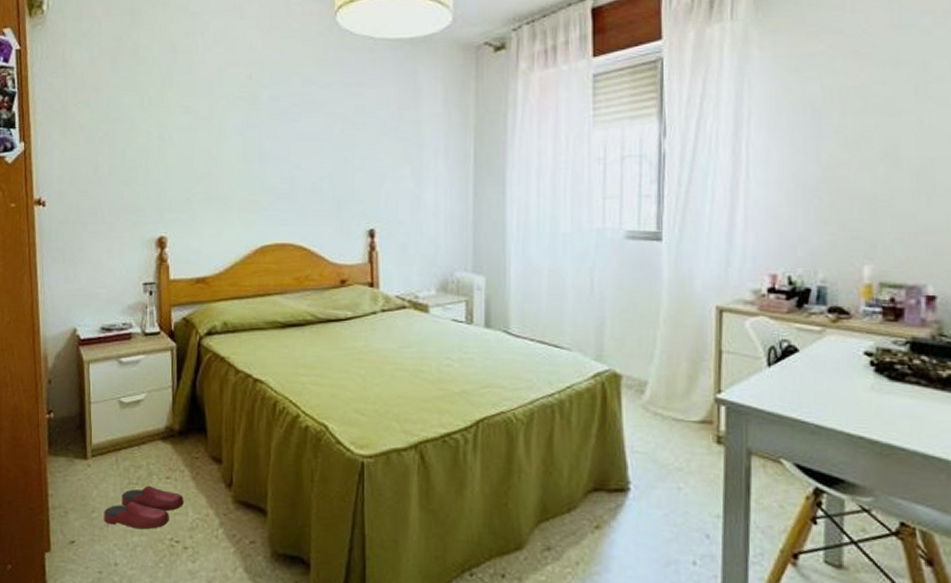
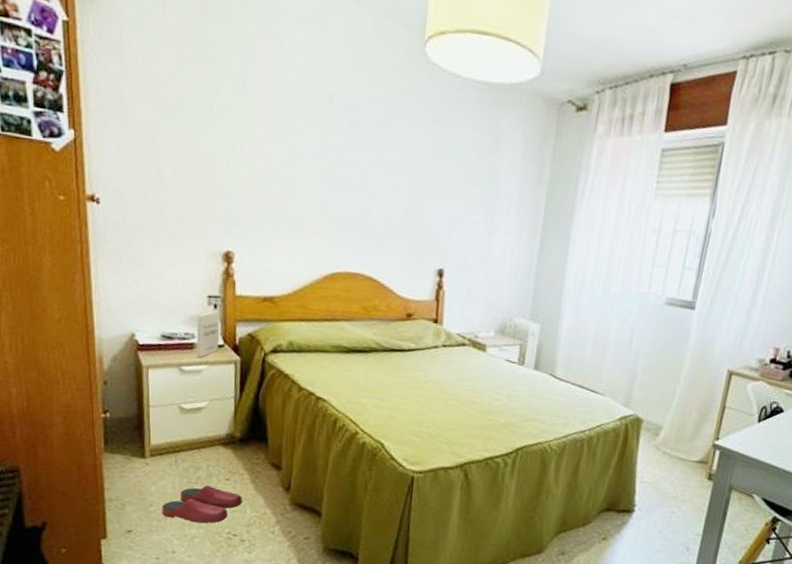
book: none [133,297,156,347] -> present [196,310,220,358]

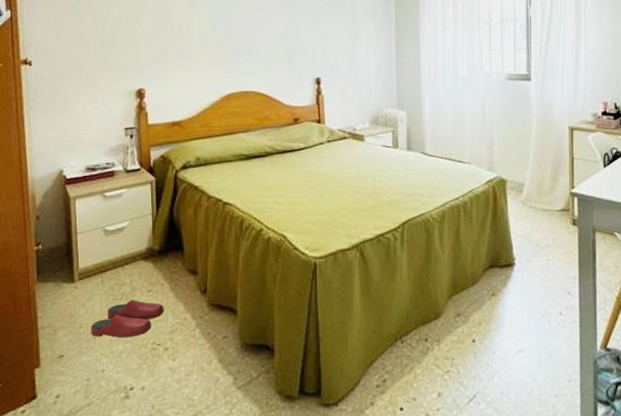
book: present [196,310,220,358] -> none [116,139,136,183]

